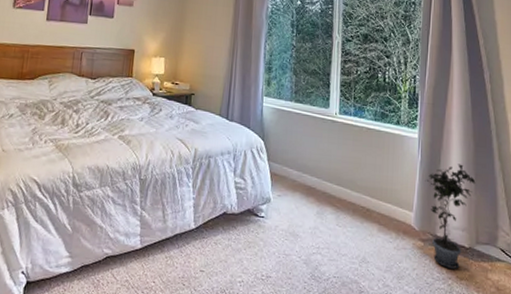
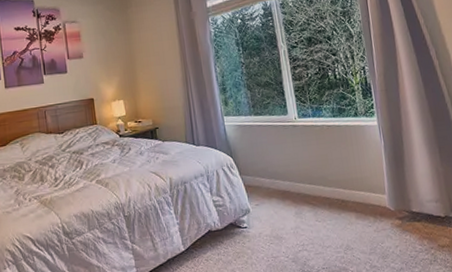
potted plant: present [425,164,476,269] -> none [391,140,441,239]

